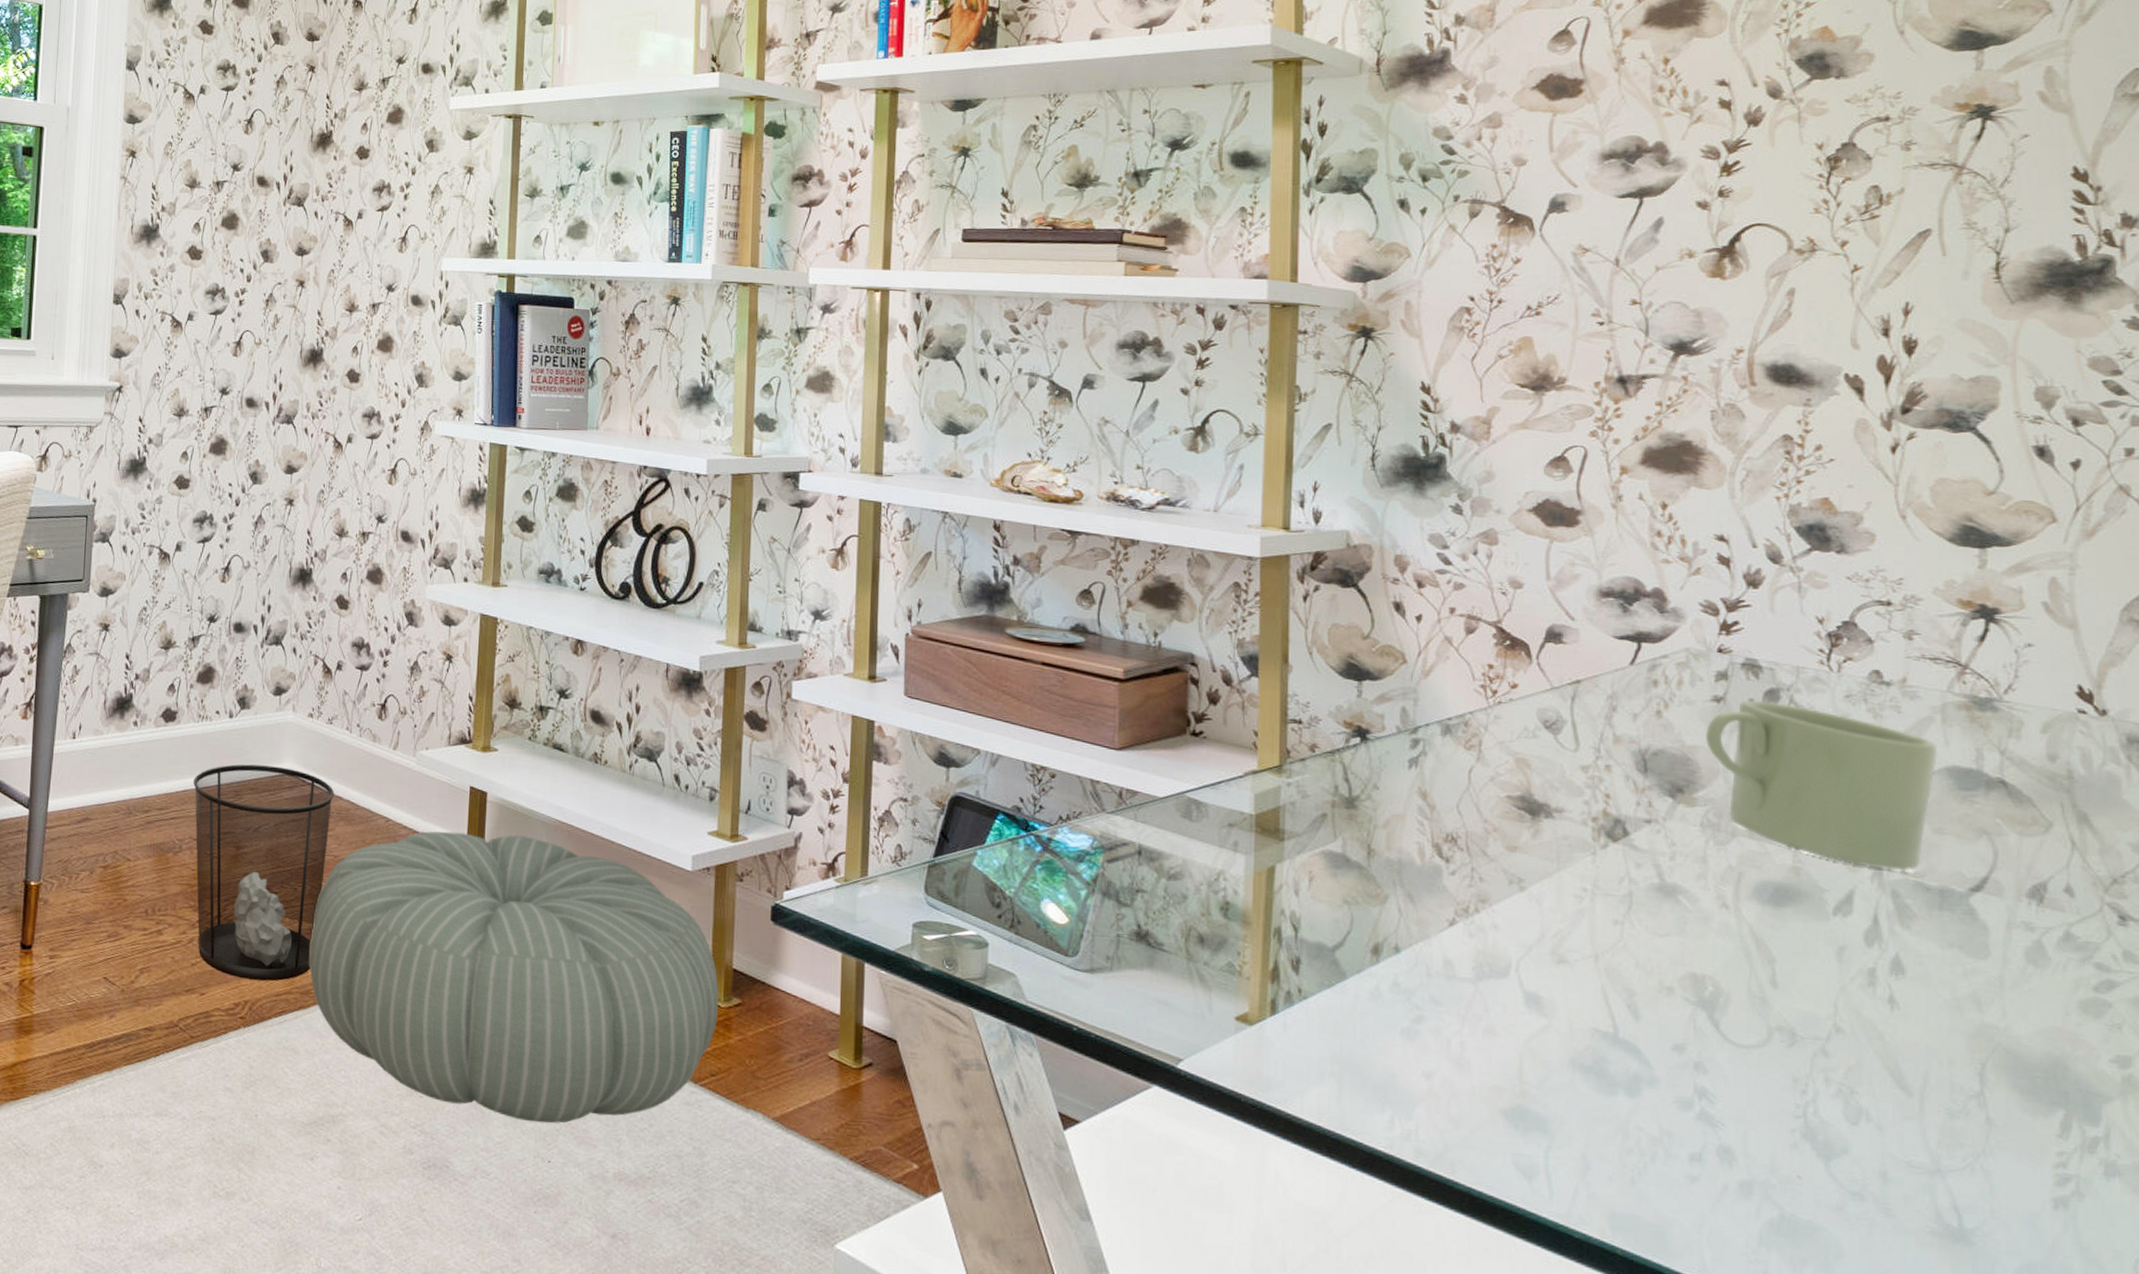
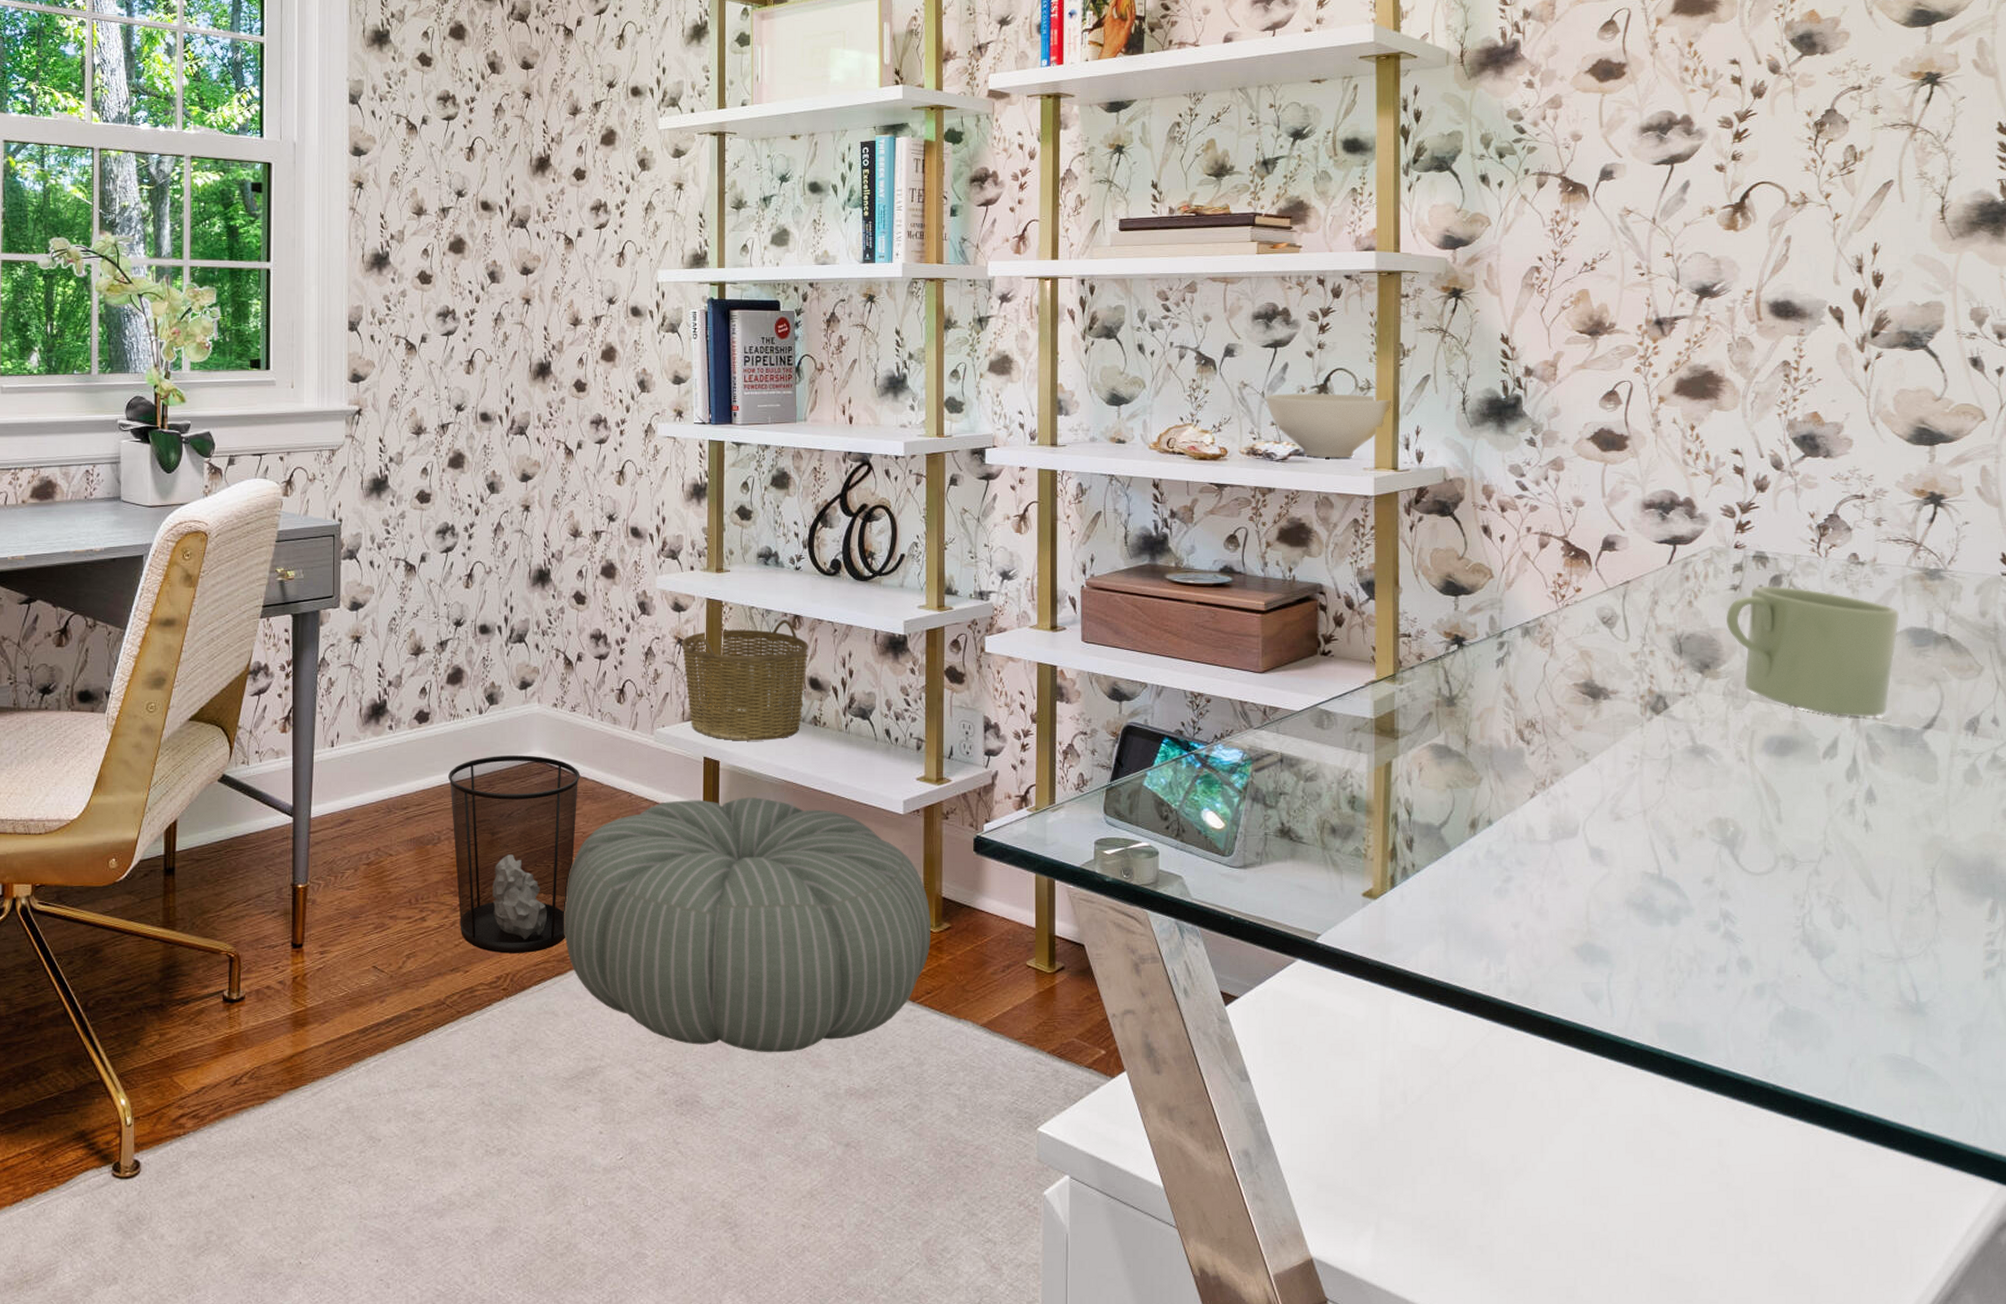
basket: none [450,643,591,775] -> present [681,619,808,741]
bowl: none [1129,434,1286,512] -> present [1264,394,1393,459]

